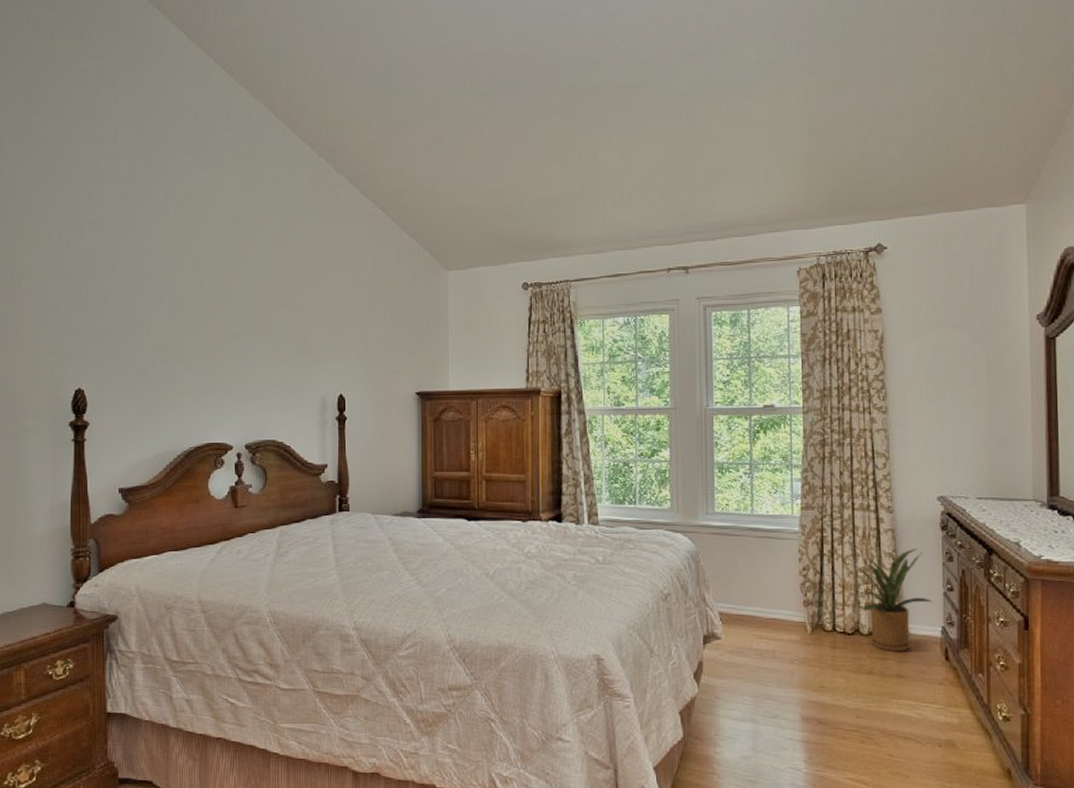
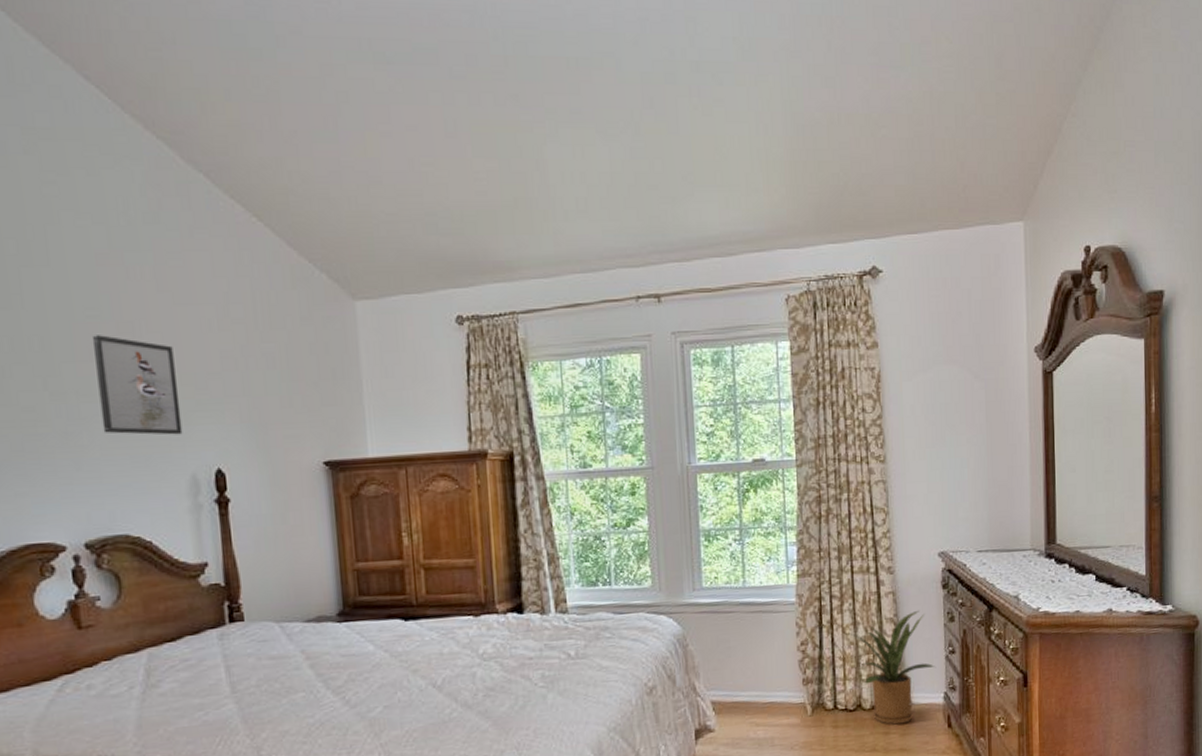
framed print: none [263,294,318,368] -> present [91,335,183,435]

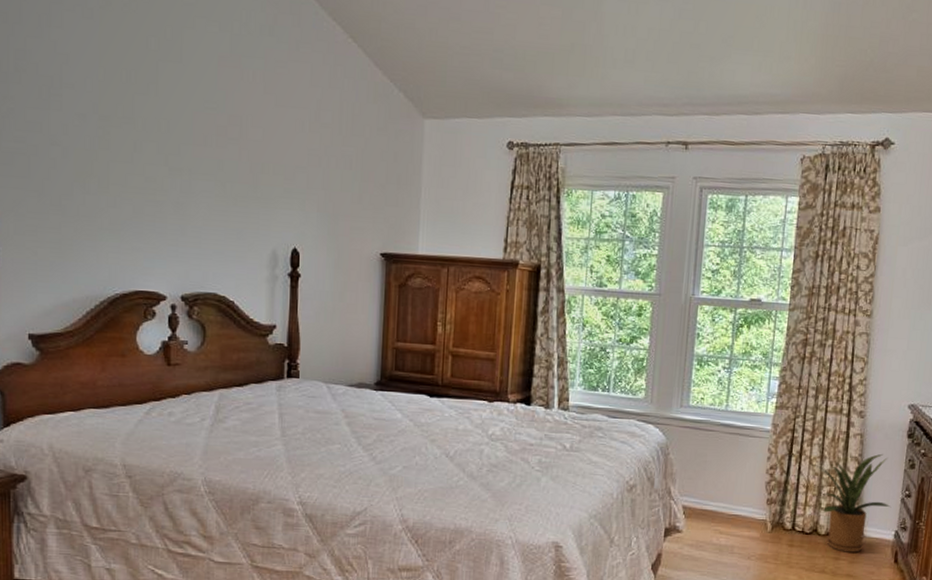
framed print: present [91,335,183,435] -> none [207,124,271,216]

